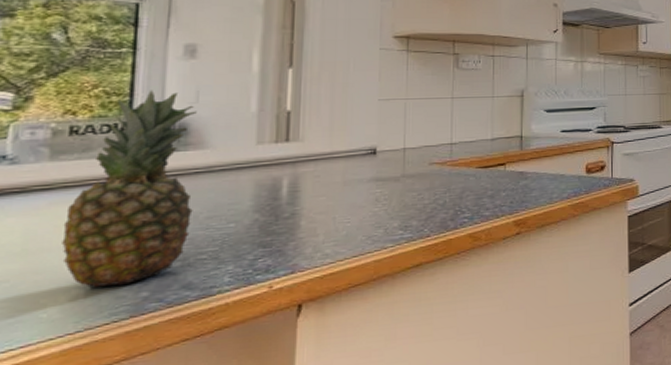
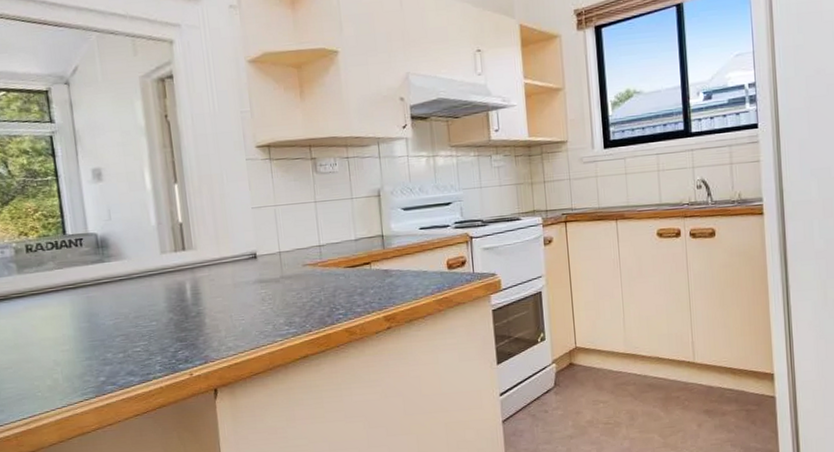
fruit: present [62,90,197,288] -> none [37,211,125,373]

